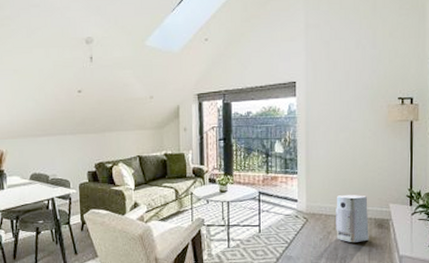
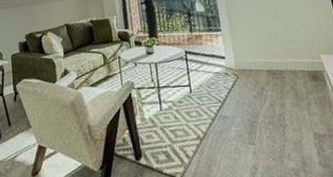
air purifier: present [336,195,369,243] -> none [264,47,306,98]

